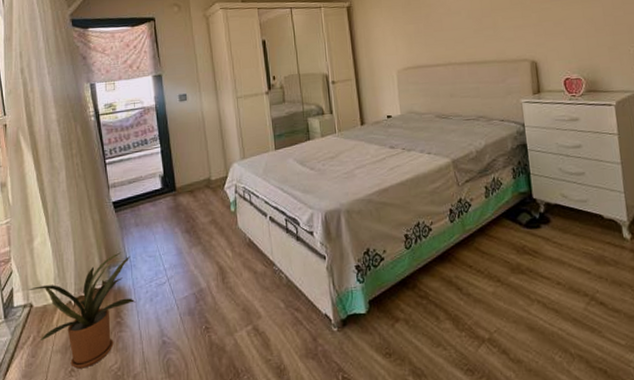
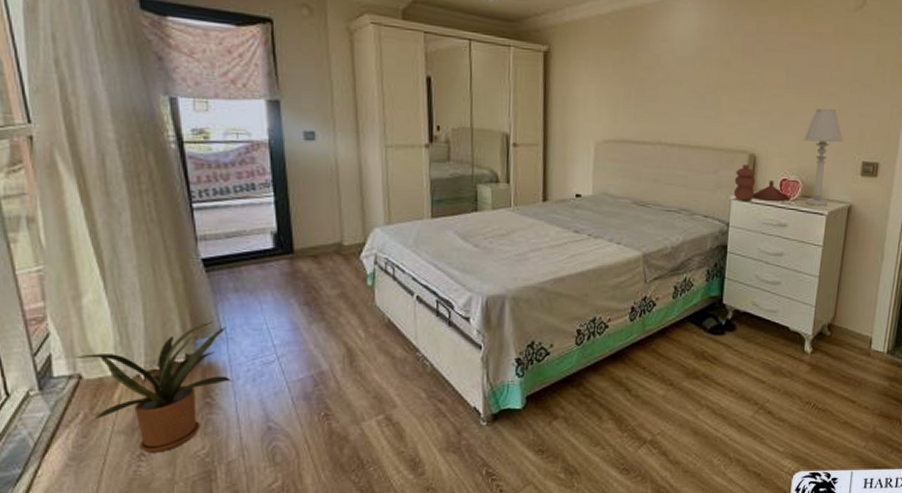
decorative vase: none [521,71,578,104] -> present [733,165,792,202]
table lamp: none [577,11,614,99] -> present [803,108,843,207]

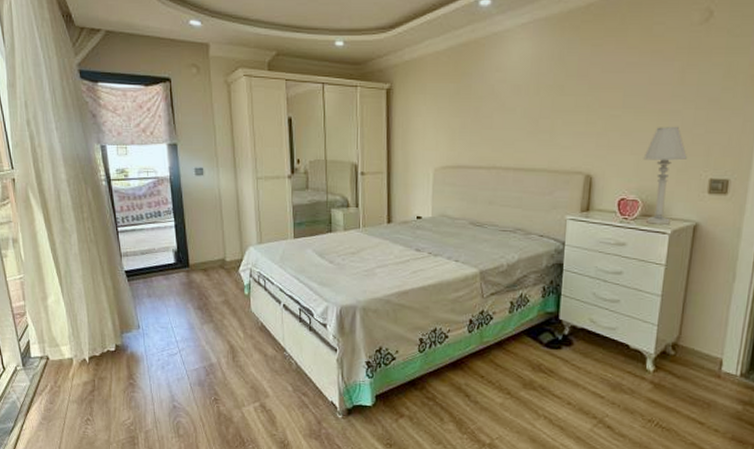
house plant: present [75,321,232,453] -> none [44,319,148,419]
decorative vase: present [733,165,792,202] -> none [569,185,631,222]

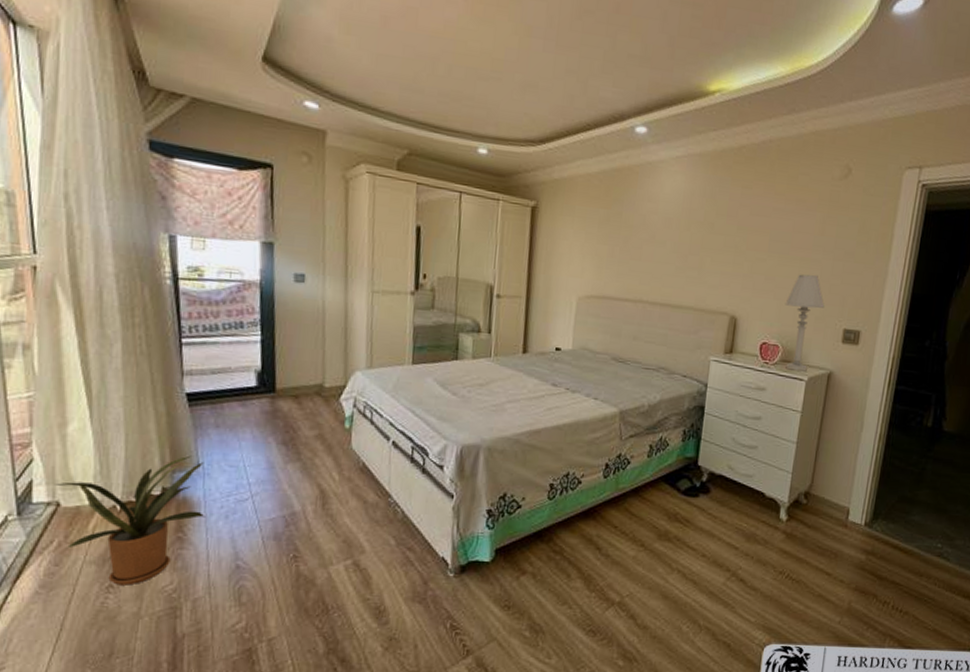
house plant: none [44,319,148,419] -> present [55,455,205,586]

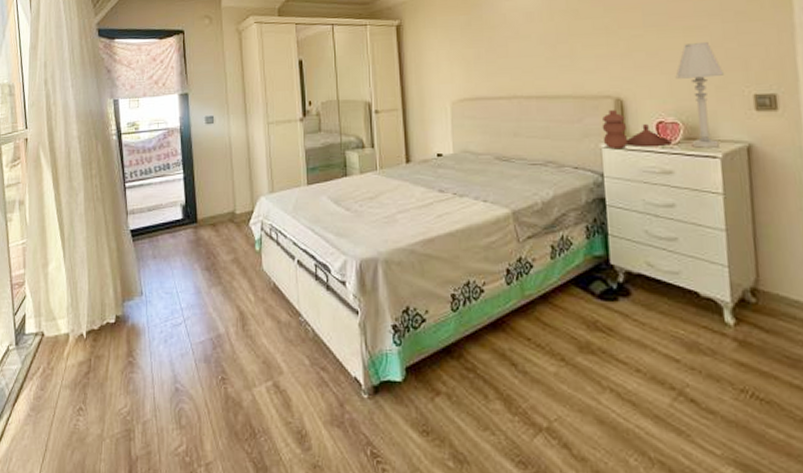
house plant: present [55,455,205,586] -> none [41,285,149,408]
decorative vase: none [712,326,771,366] -> present [602,110,673,150]

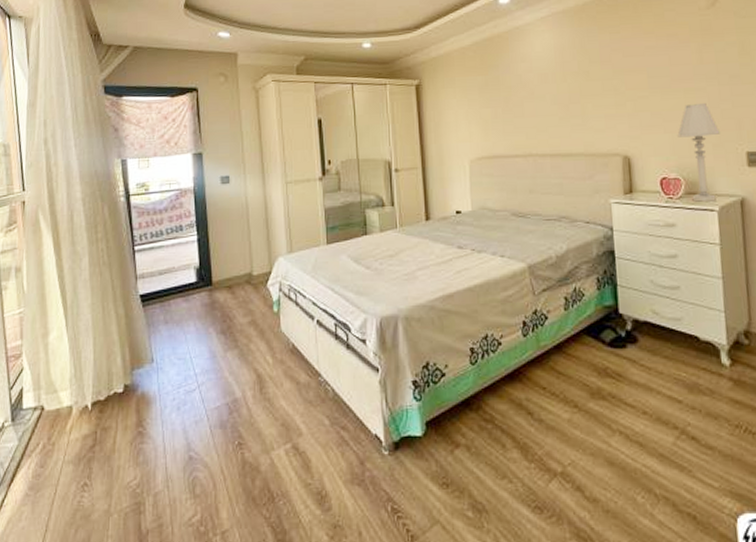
decorative vase: present [602,110,673,150] -> none [611,167,676,205]

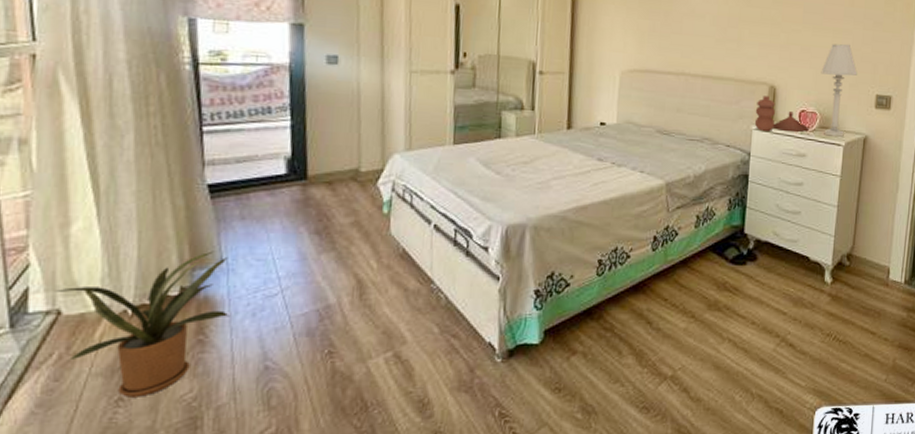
house plant: none [40,352,161,483] -> present [56,251,230,398]
decorative vase: none [611,167,676,205] -> present [754,96,810,133]

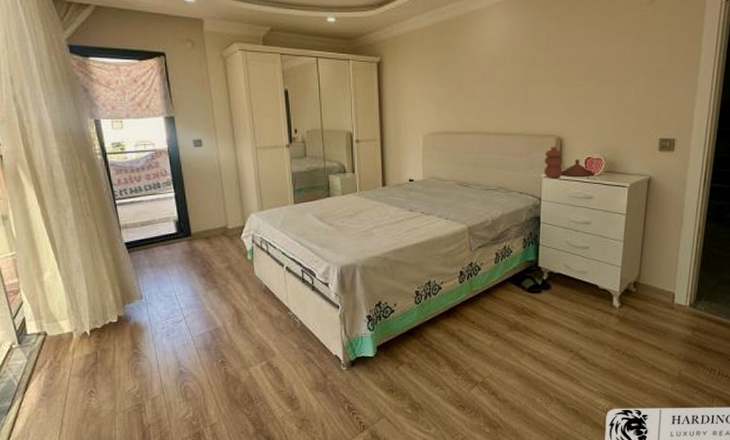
house plant: present [56,251,230,398] -> none [41,290,152,391]
table lamp: present [820,44,857,138] -> none [605,93,641,180]

